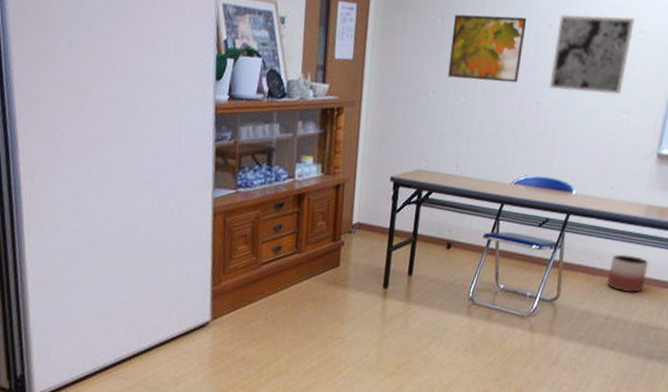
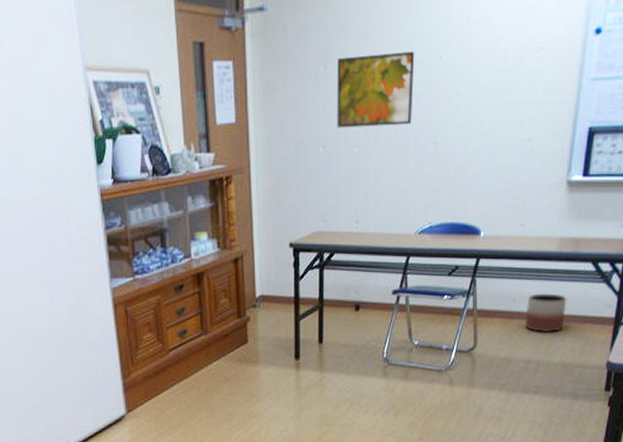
wall art: present [549,14,635,94] -> none [445,34,532,126]

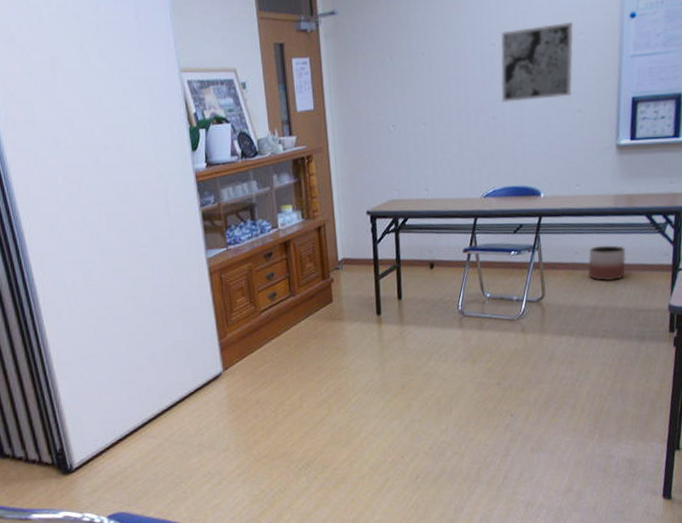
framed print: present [337,51,415,128] -> none [402,41,472,109]
wall art: none [445,34,532,126] -> present [500,22,574,102]

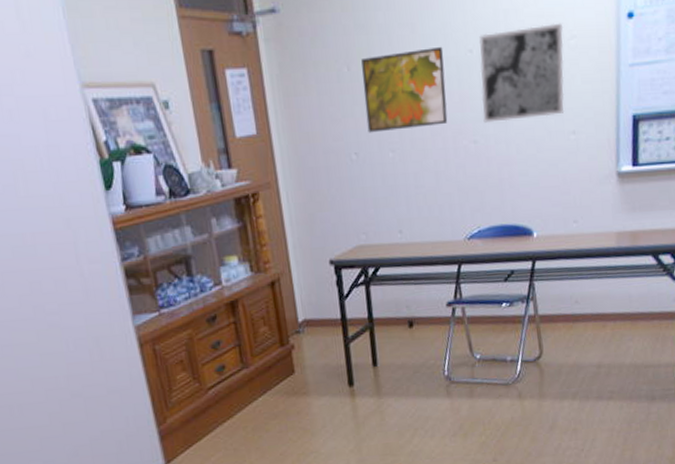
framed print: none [402,41,472,109] -> present [361,46,448,133]
planter: present [588,245,626,281] -> none [590,291,632,334]

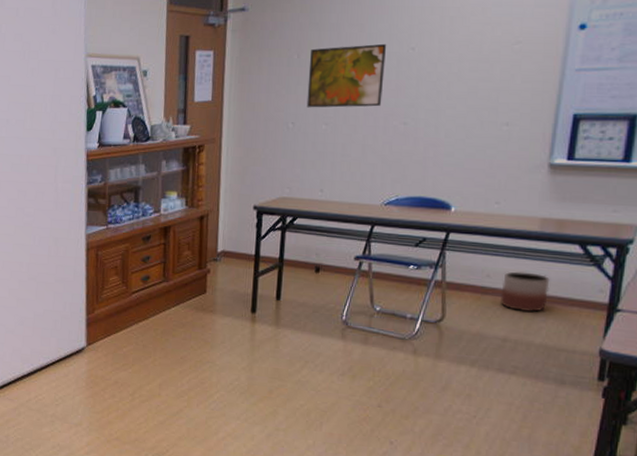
wall art: present [479,23,565,123] -> none [416,30,509,109]
planter: none [590,291,632,334] -> present [501,271,550,313]

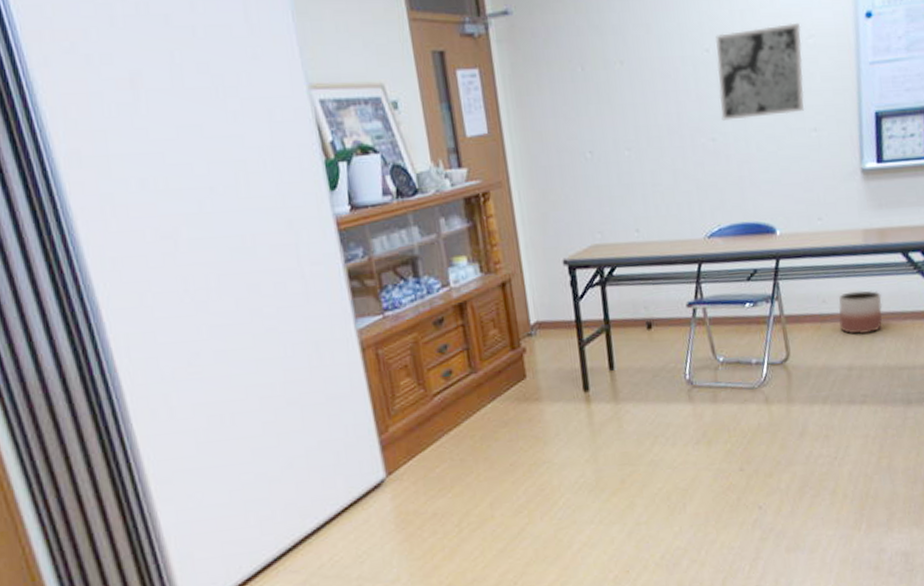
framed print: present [306,43,387,108] -> none [595,46,685,132]
wall art: none [416,30,509,109] -> present [715,22,805,121]

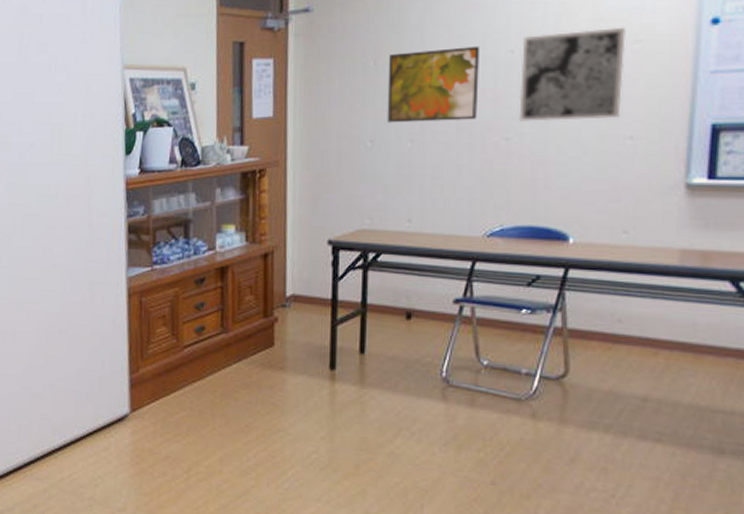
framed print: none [595,46,685,132] -> present [387,46,480,123]
planter: present [839,290,883,335] -> none [637,315,697,365]

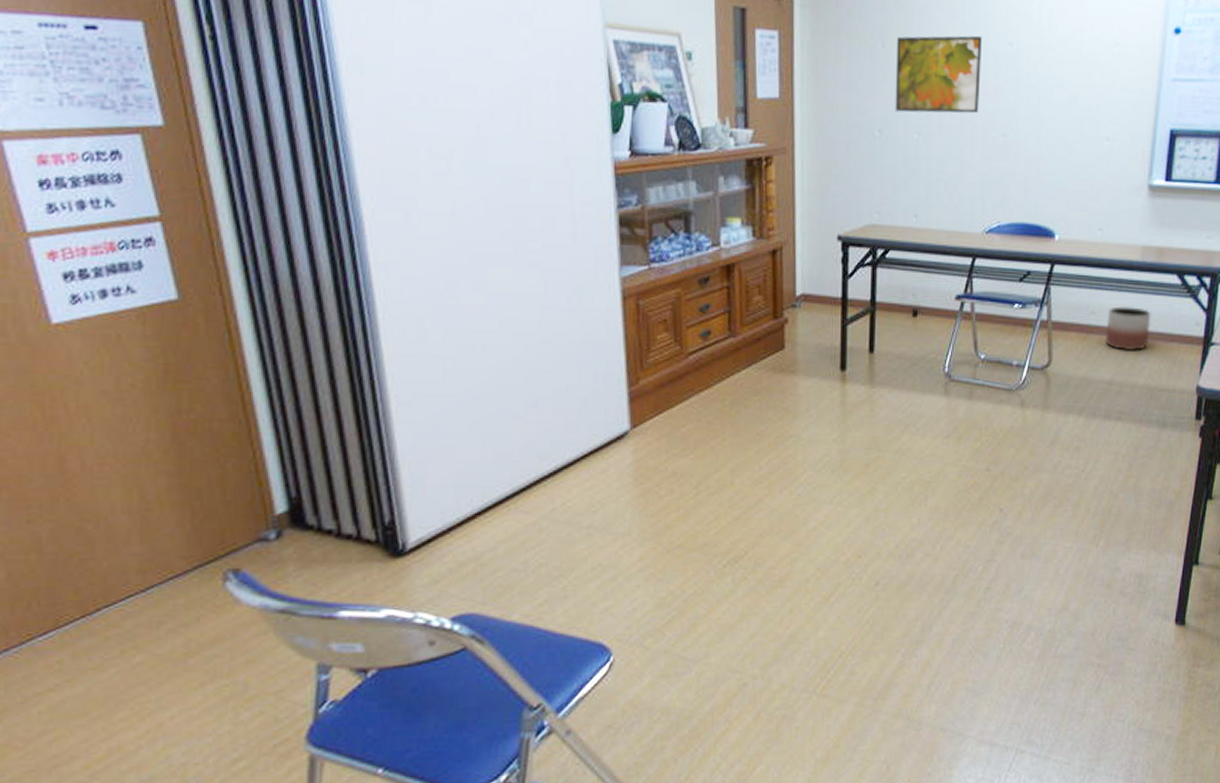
wall art: present [519,27,627,122] -> none [1016,28,1108,120]
planter: none [637,315,697,365] -> present [1106,306,1151,351]

